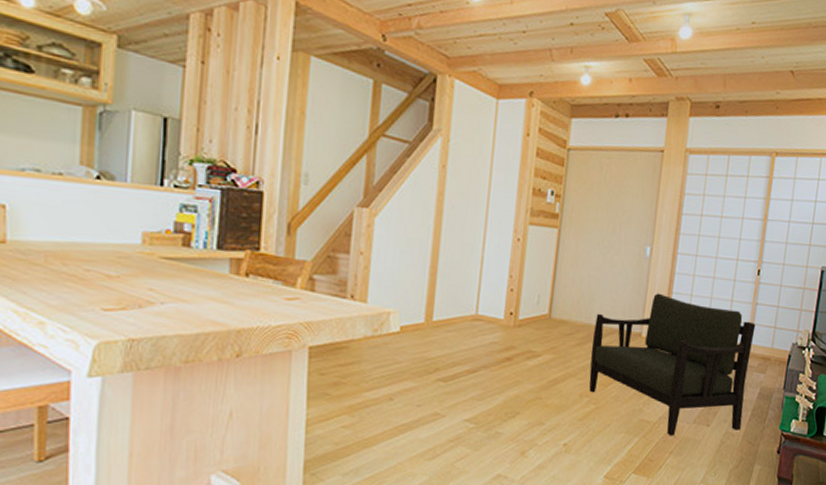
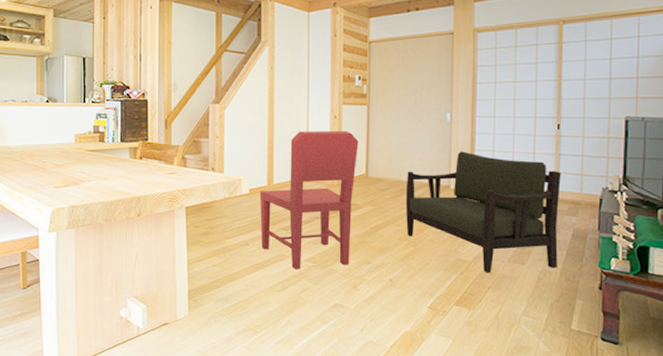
dining chair: none [410,254,544,432] -> present [260,131,359,269]

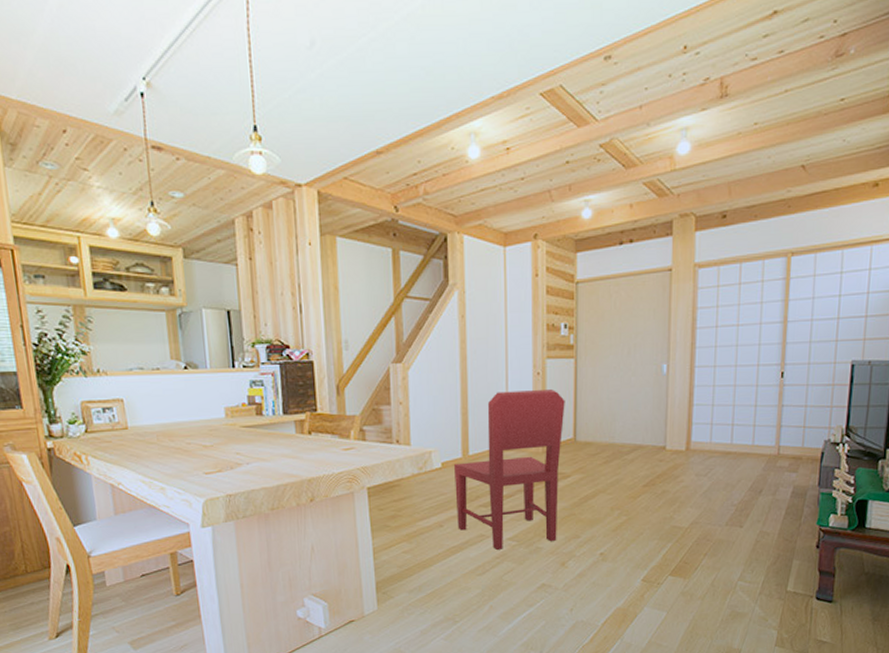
armchair: present [405,151,561,273] -> none [617,407,783,539]

